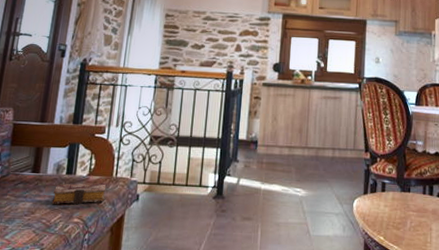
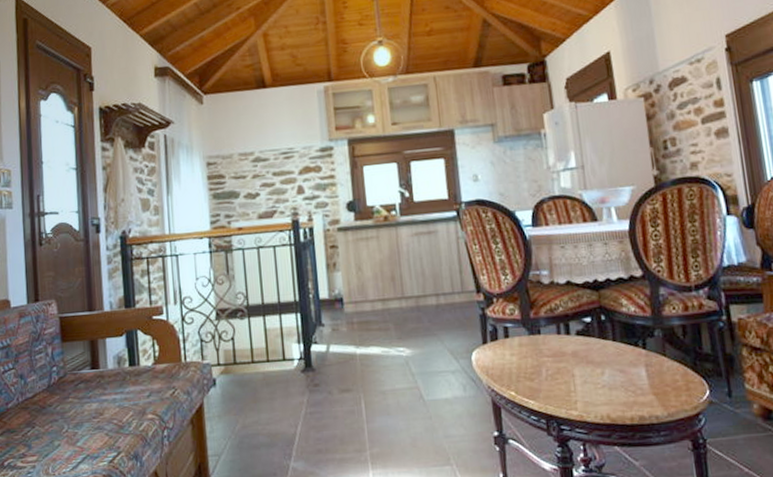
book: present [51,182,106,205] -> none [118,370,178,401]

